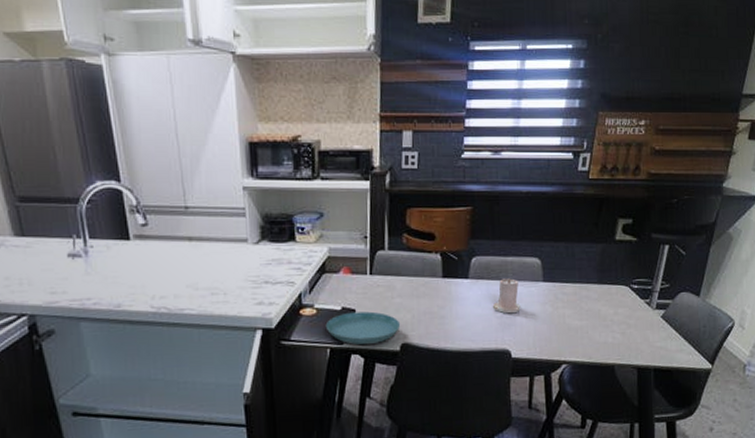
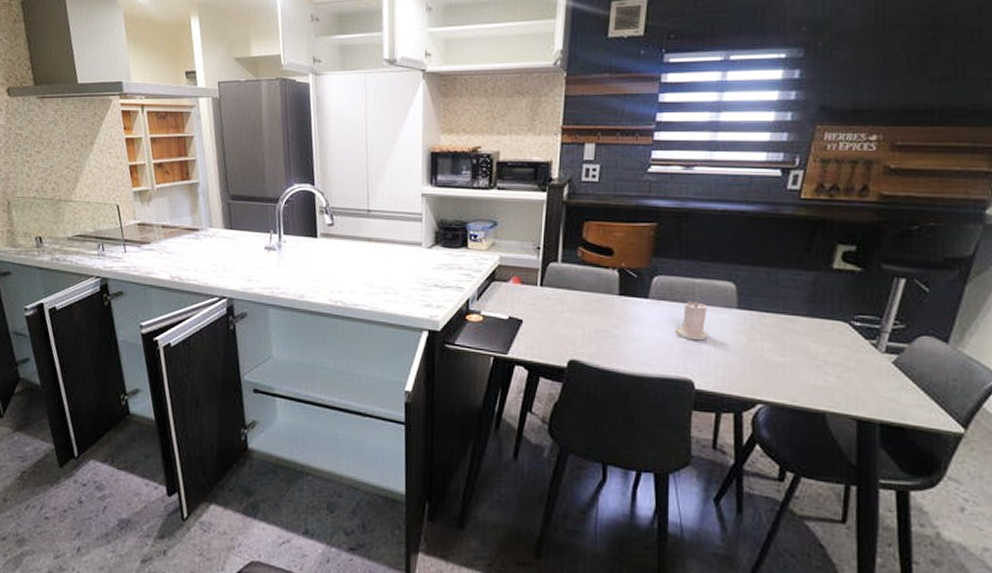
saucer: present [325,311,401,345] -> none [491,322,570,358]

